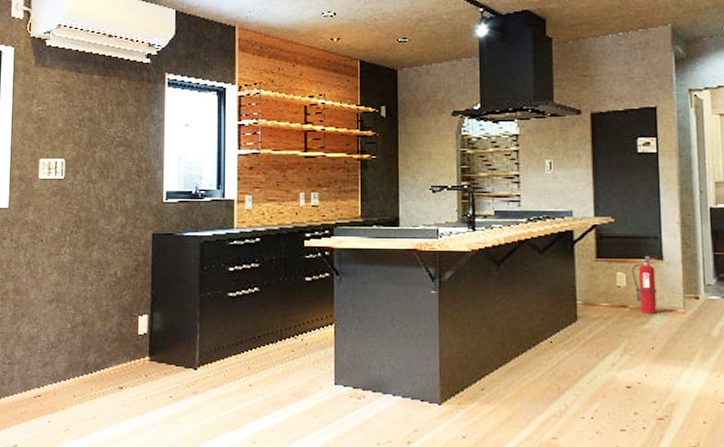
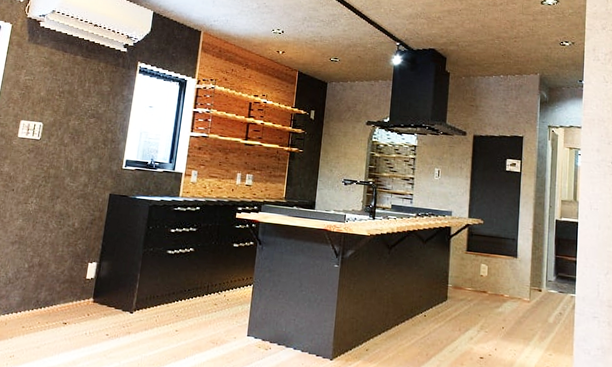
fire extinguisher: present [632,256,658,314] -> none [492,253,514,300]

